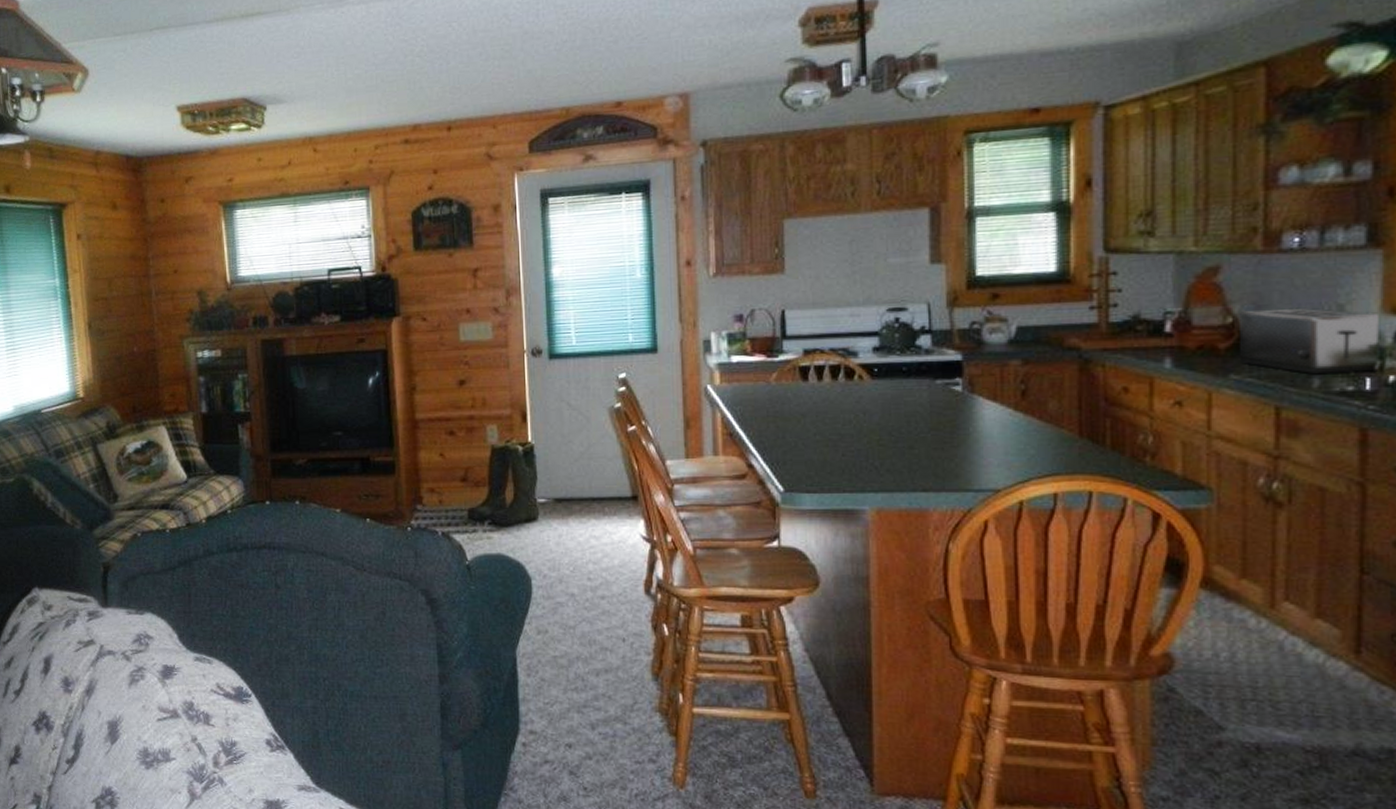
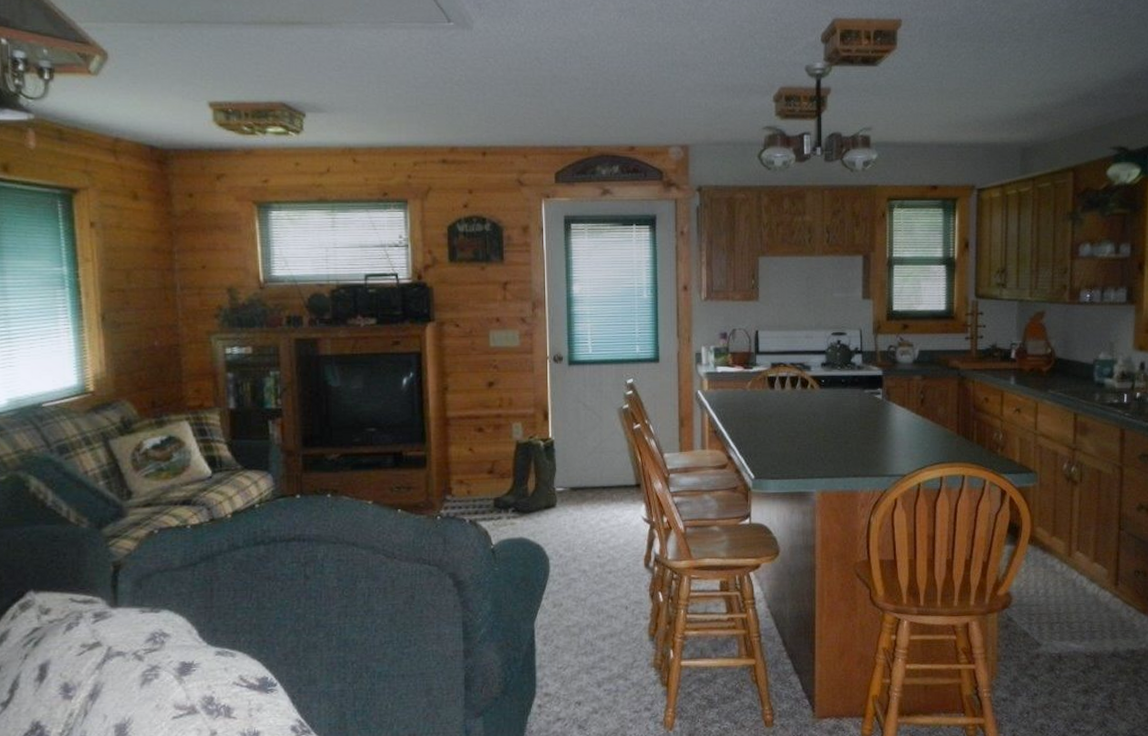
toaster: present [1238,307,1379,375] -> none [1054,344,1132,391]

